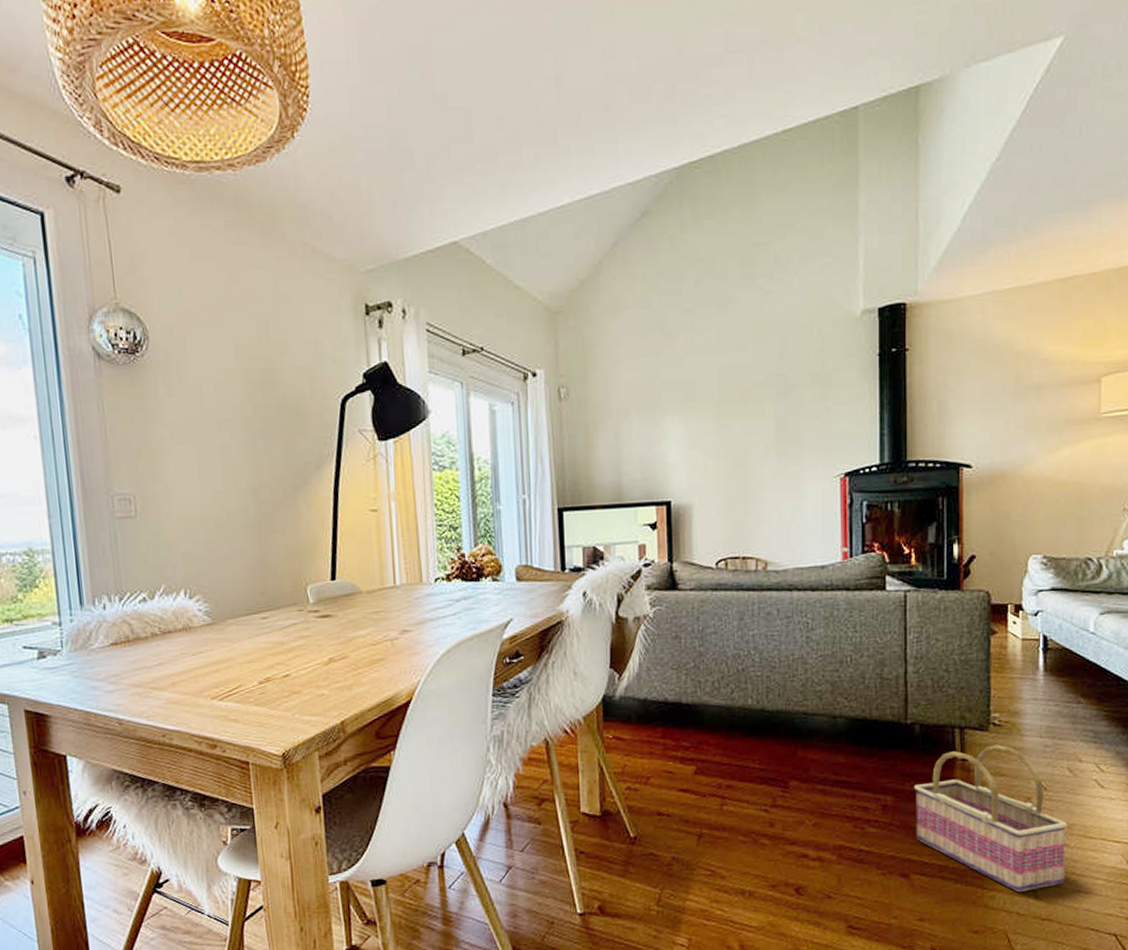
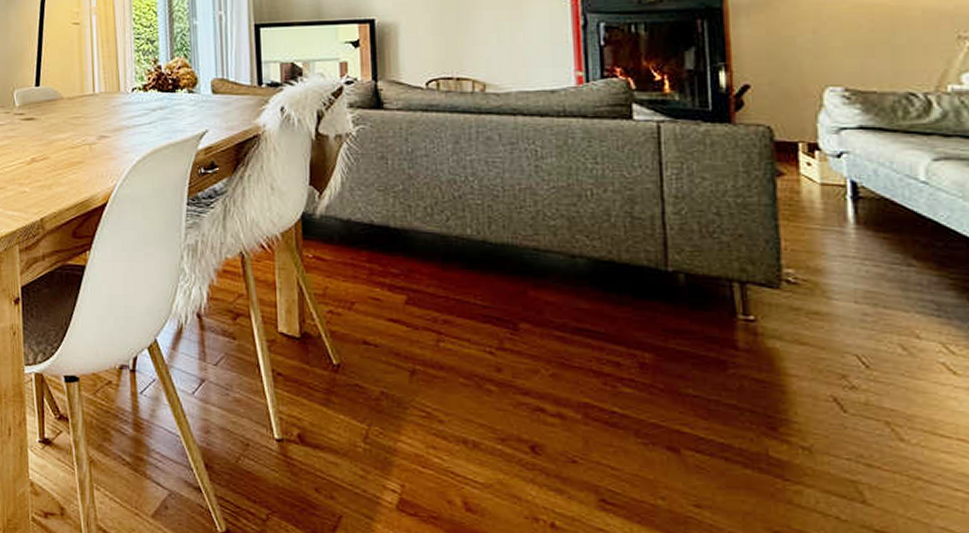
basket: present [915,744,1068,893] -> none [681,306,906,492]

